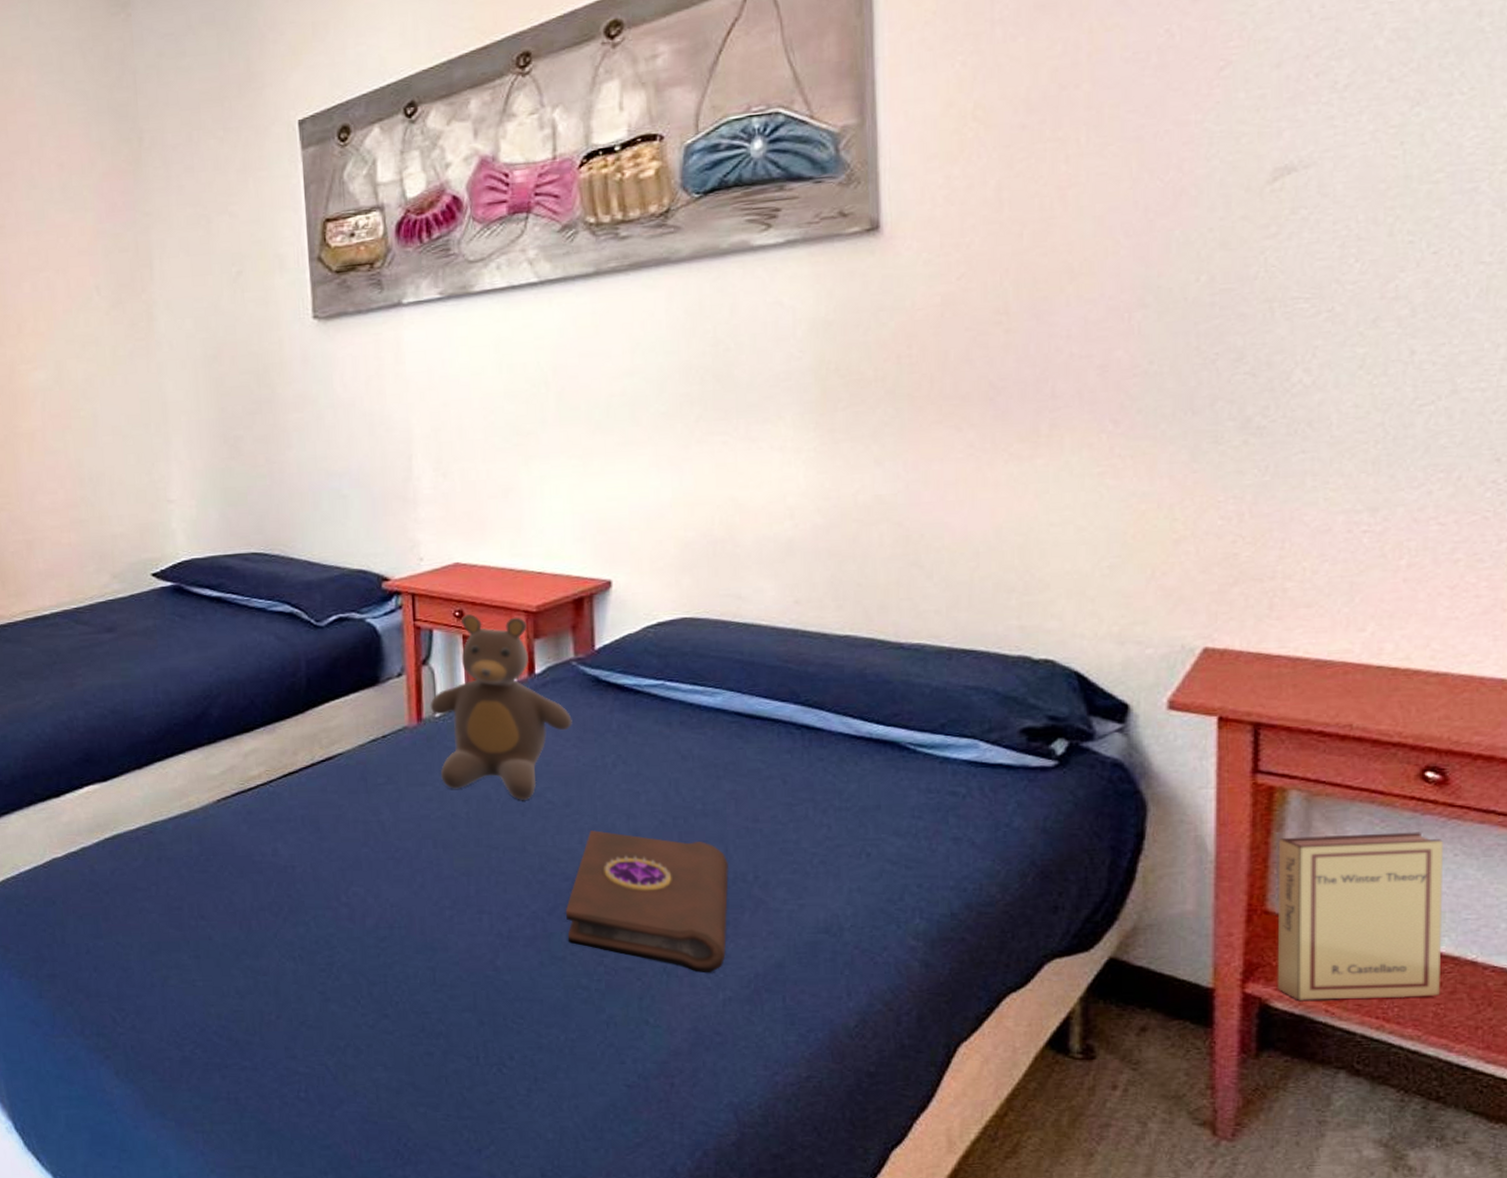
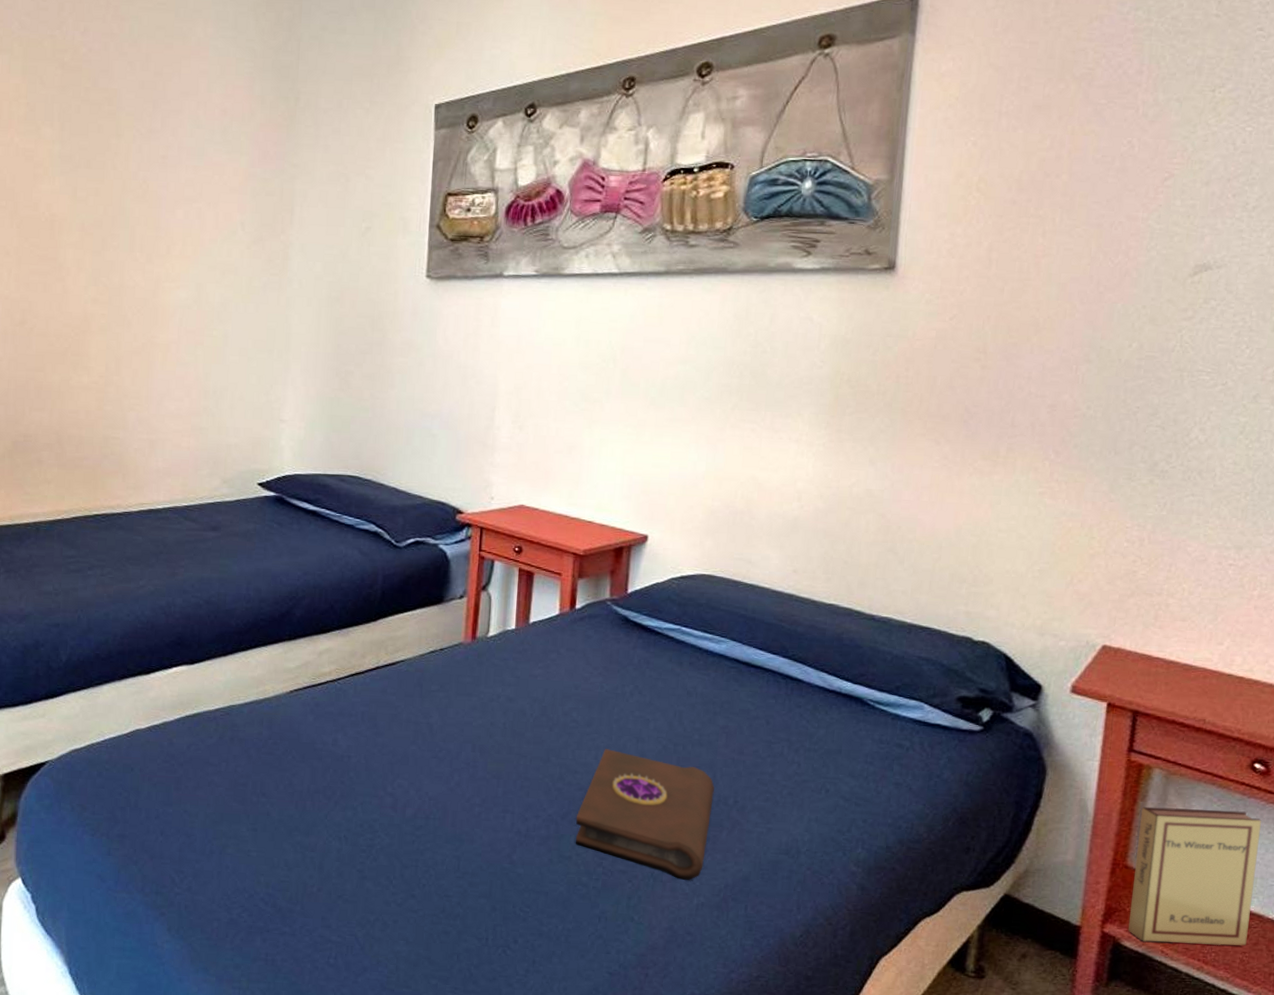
teddy bear: present [430,614,572,801] -> none [484,551,602,718]

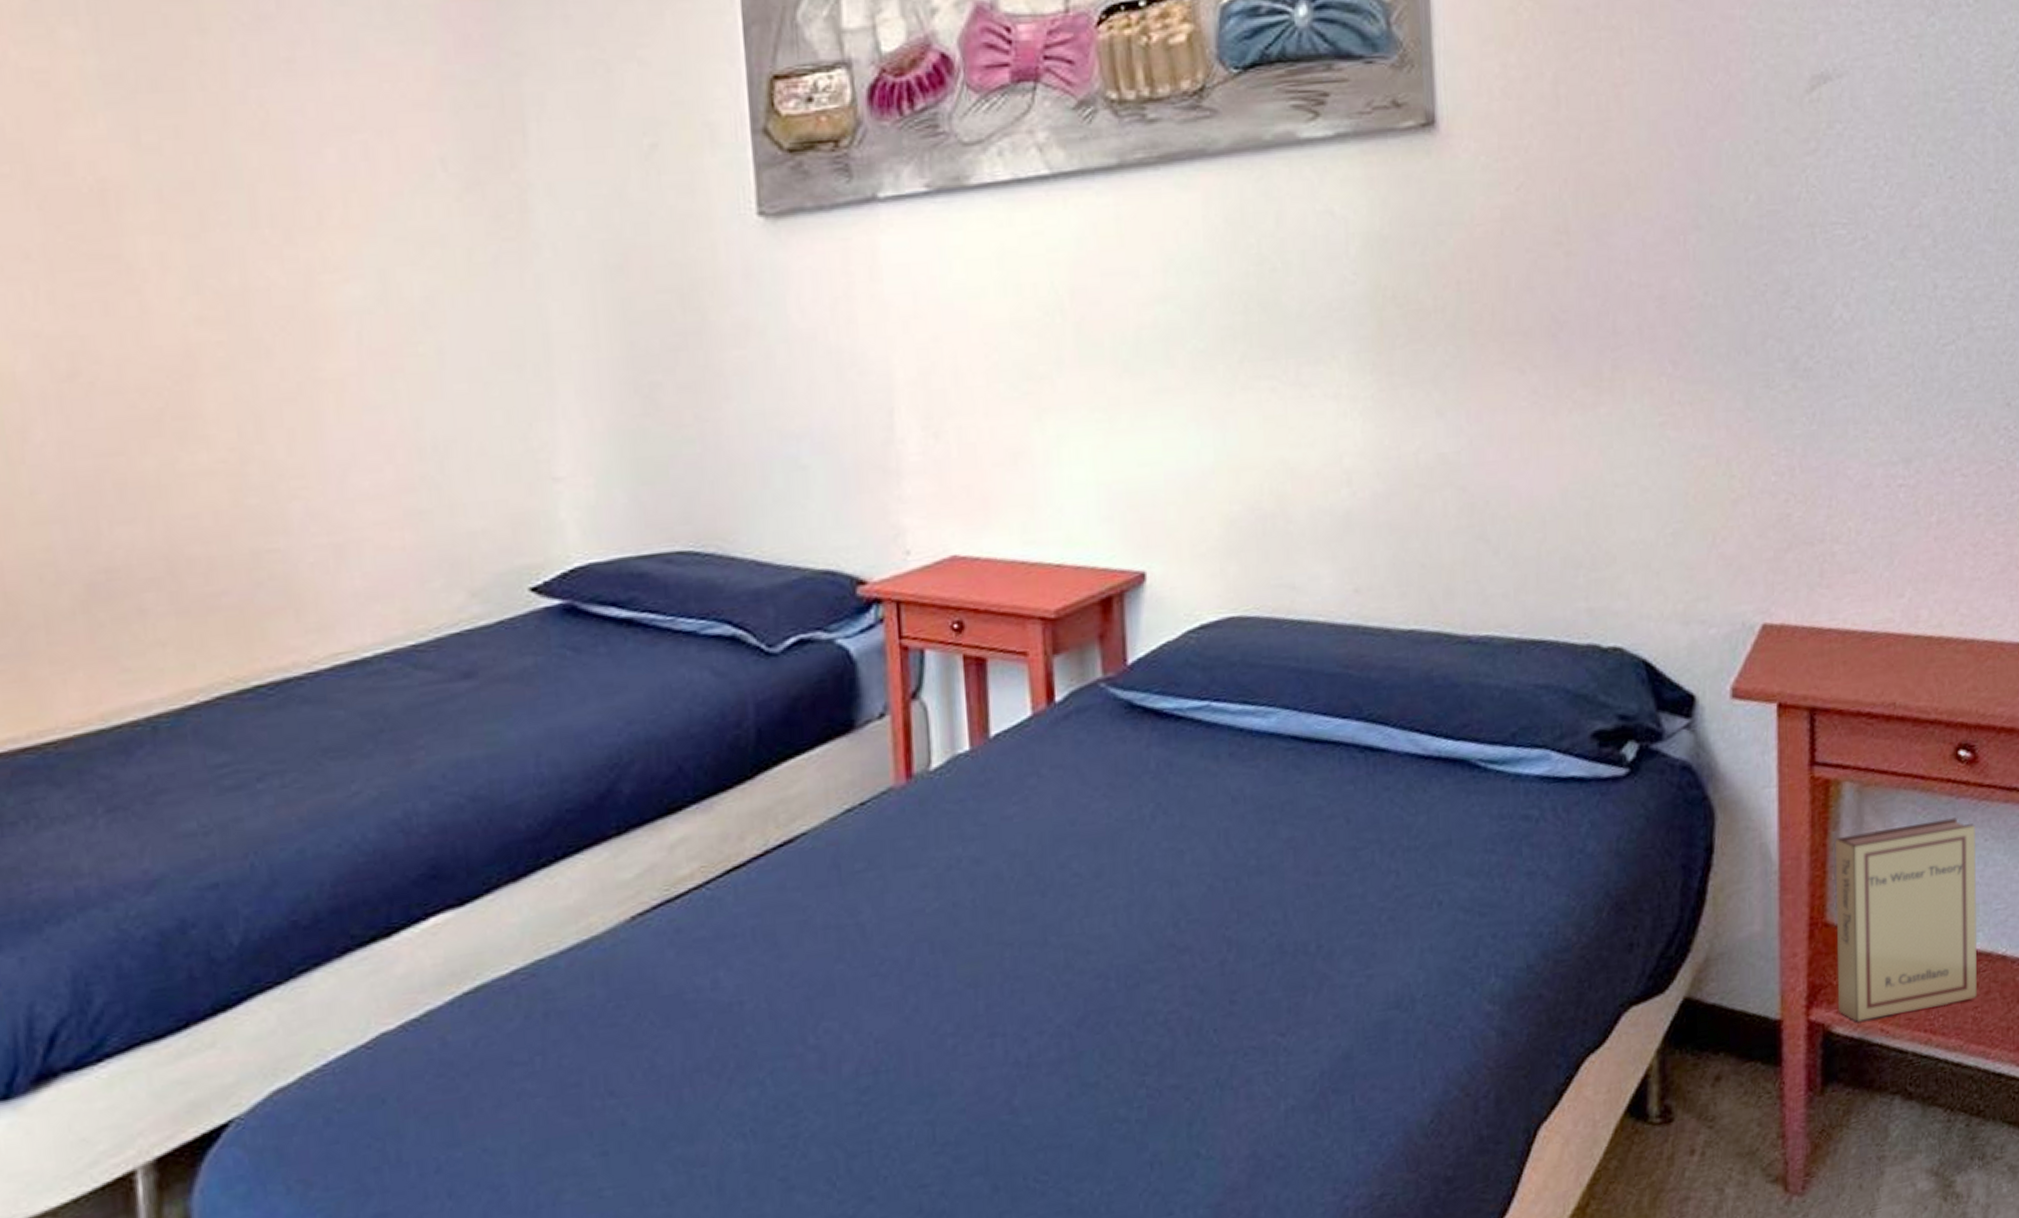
book: present [576,749,715,880] -> none [1097,906,1289,1080]

